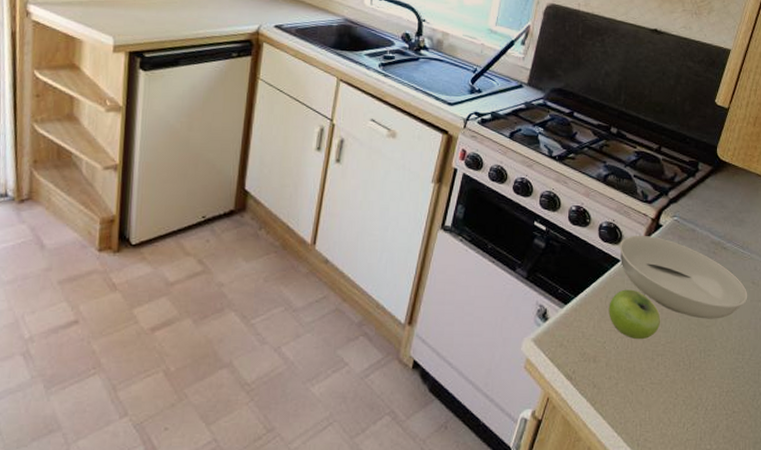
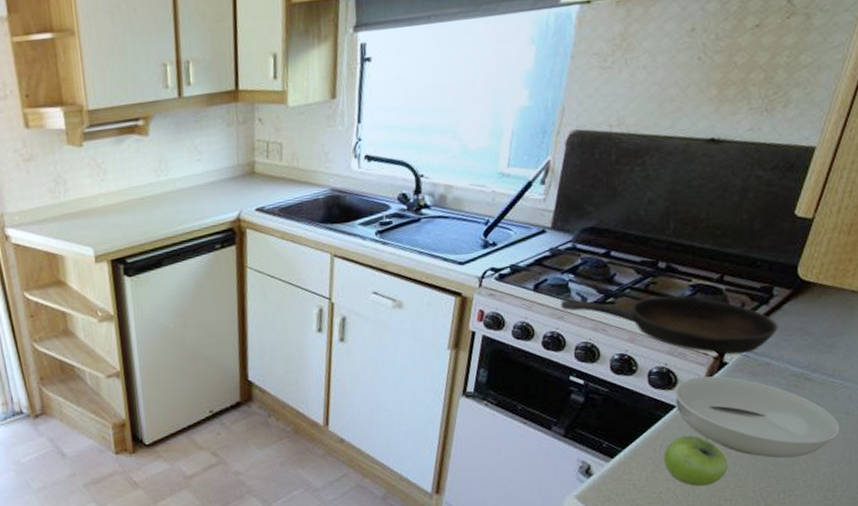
frying pan: none [531,150,702,218] -> present [561,294,778,354]

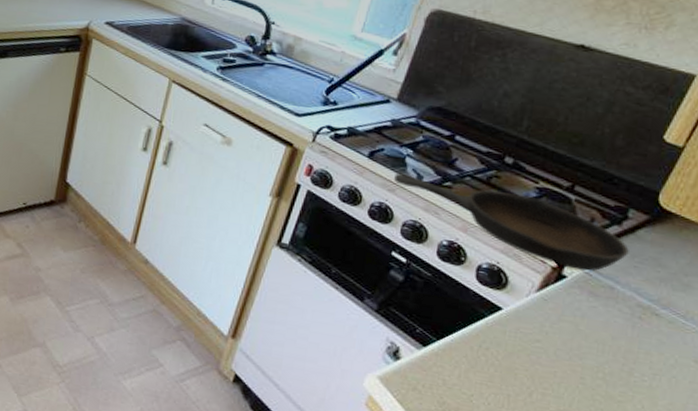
fruit: present [664,435,728,487] -> none [480,341,552,402]
bowl: present [674,376,840,459] -> none [502,283,687,396]

